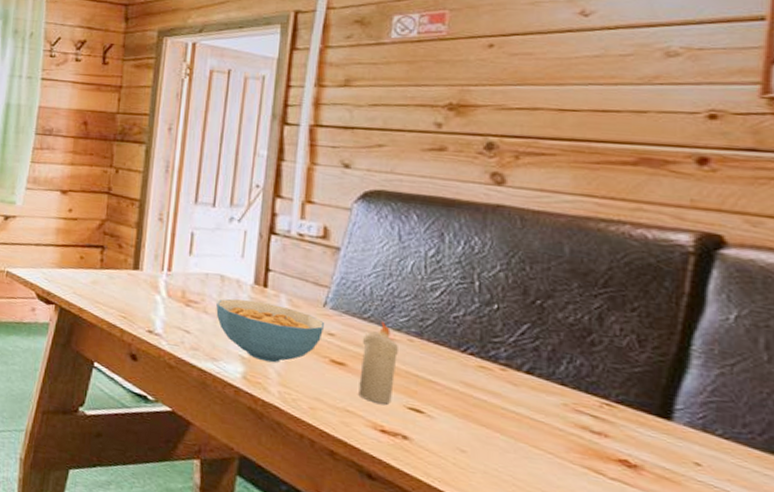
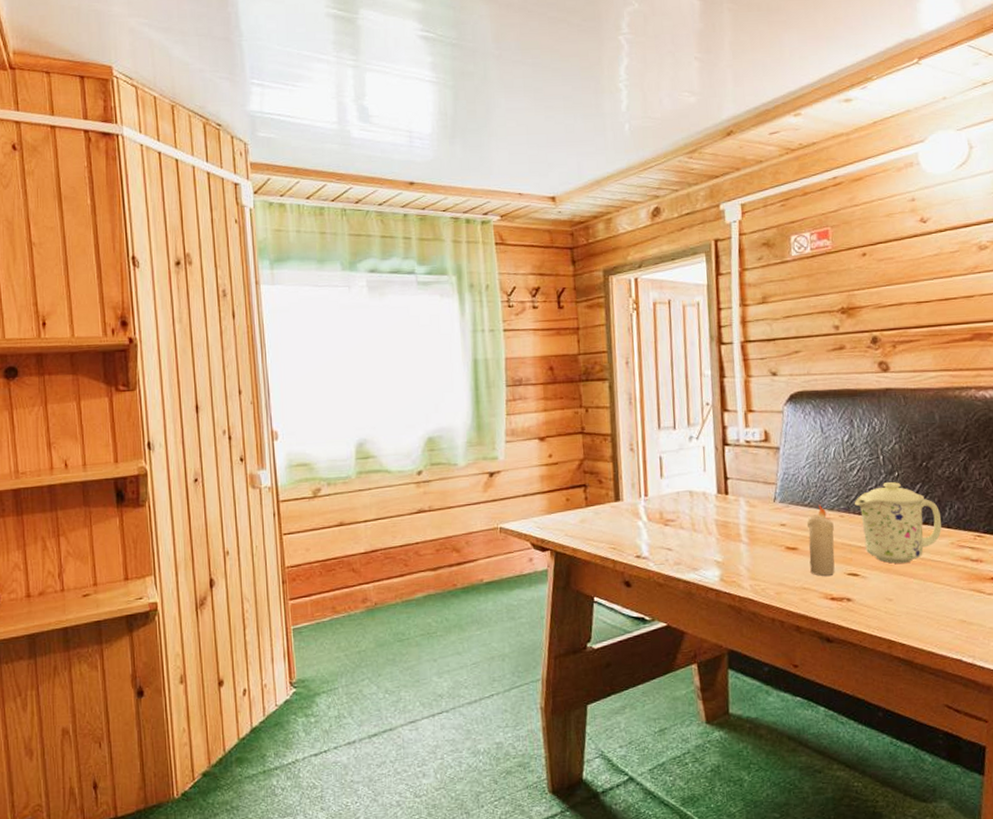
cereal bowl: present [216,298,324,363] -> none [690,508,777,561]
mug: none [430,313,554,414] -> present [854,481,942,564]

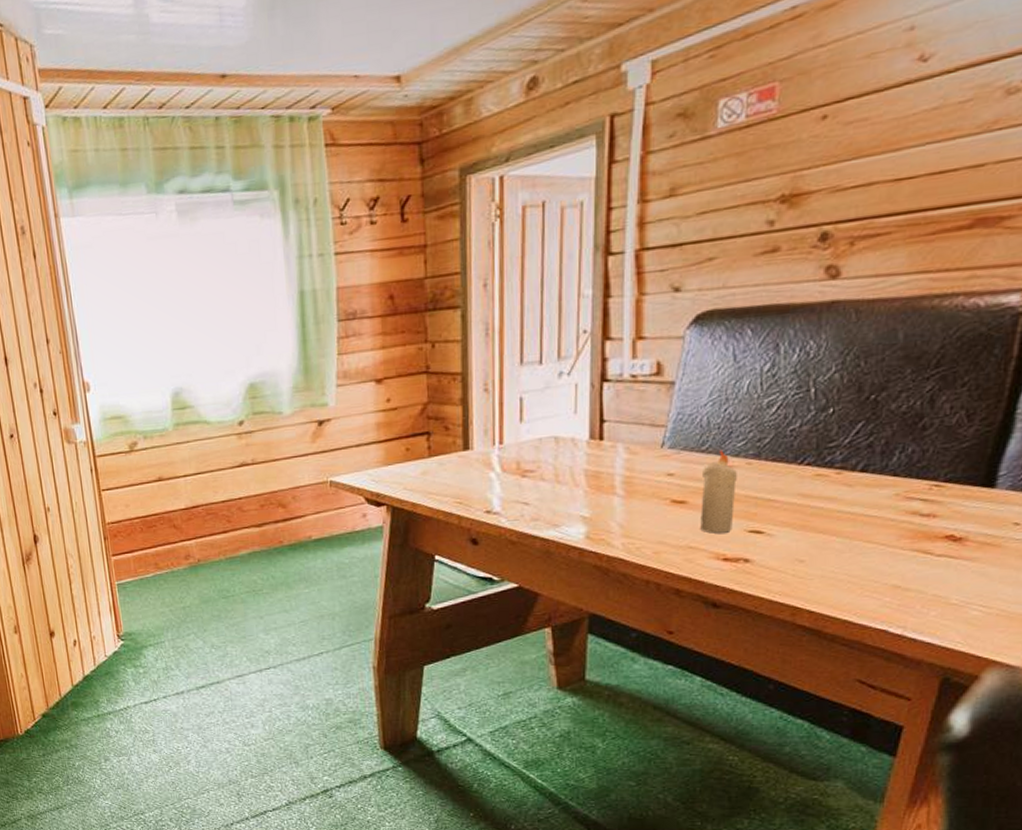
mug: present [854,481,942,564] -> none [767,420,887,519]

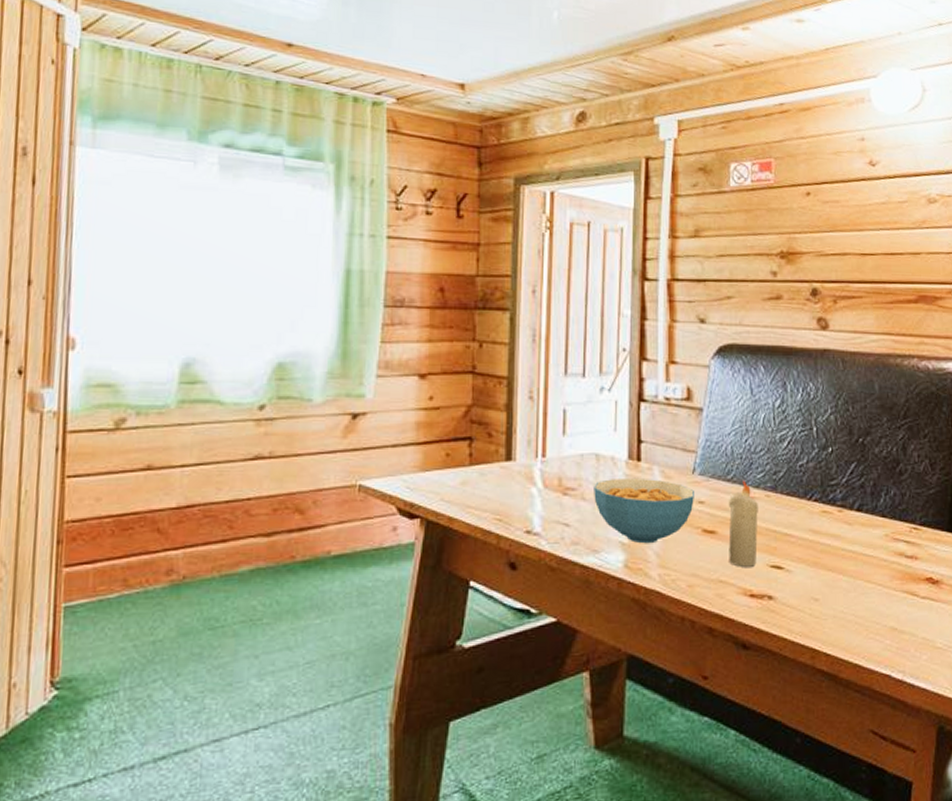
cereal bowl: none [553,456,663,517] -> present [594,477,694,544]

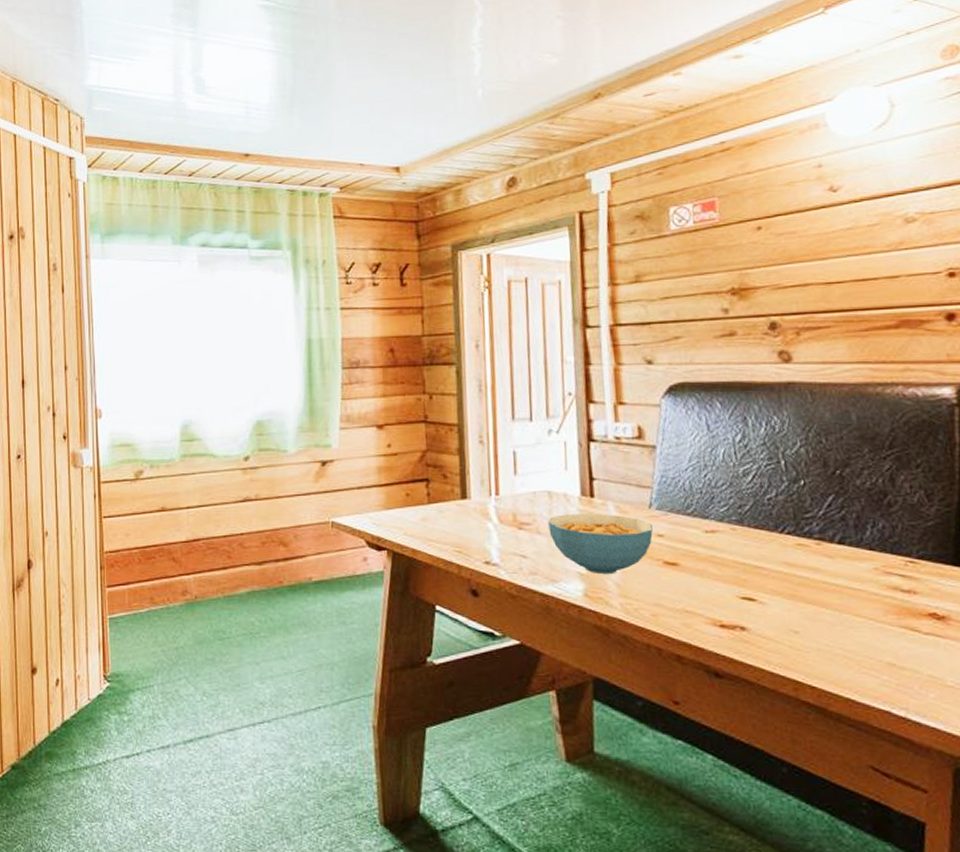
candle: present [729,480,758,567] -> none [690,514,725,598]

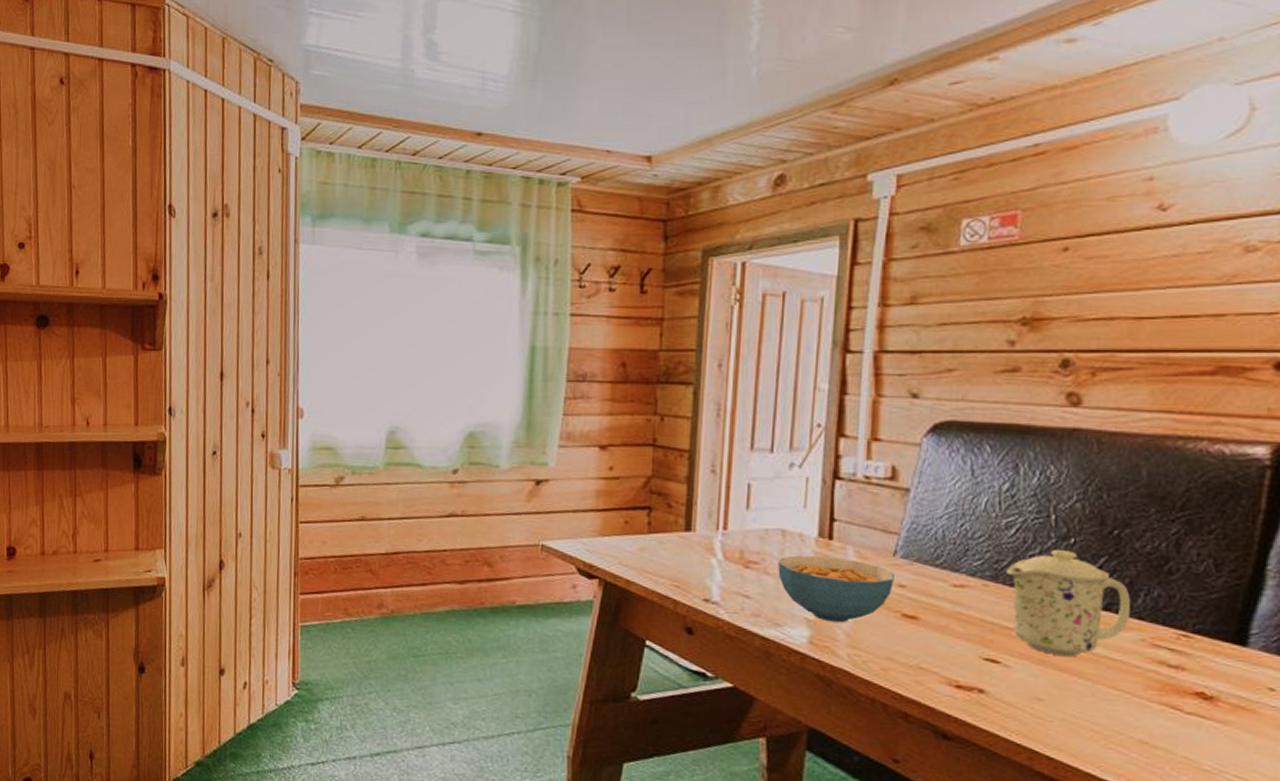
mug: none [748,491,862,589] -> present [1005,549,1132,656]

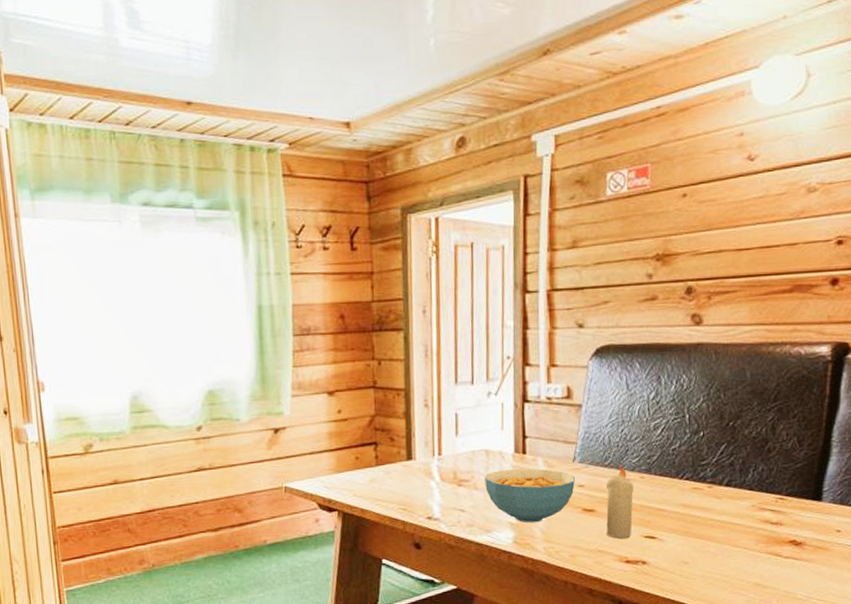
candle: none [932,566,973,657] -> present [606,465,633,539]
mug: present [1005,549,1132,656] -> none [655,441,745,526]

